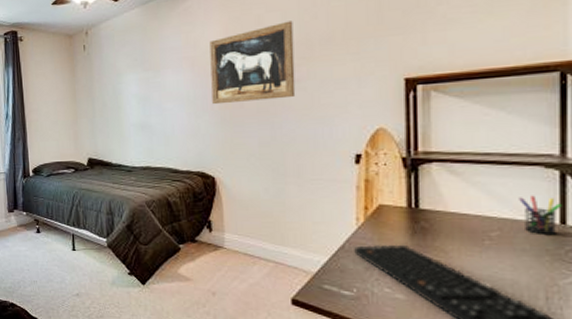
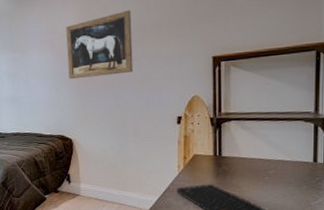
pen holder: present [519,195,562,236] -> none [288,142,315,171]

